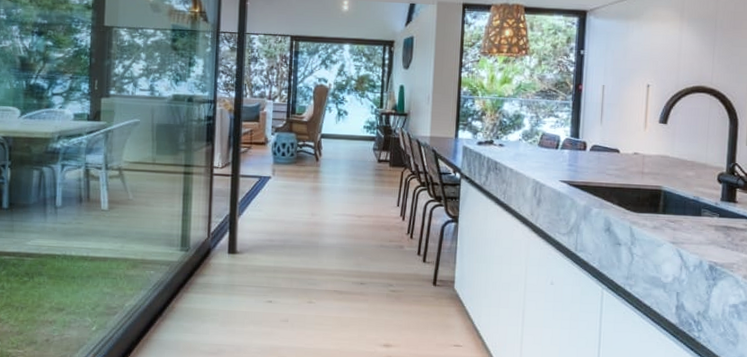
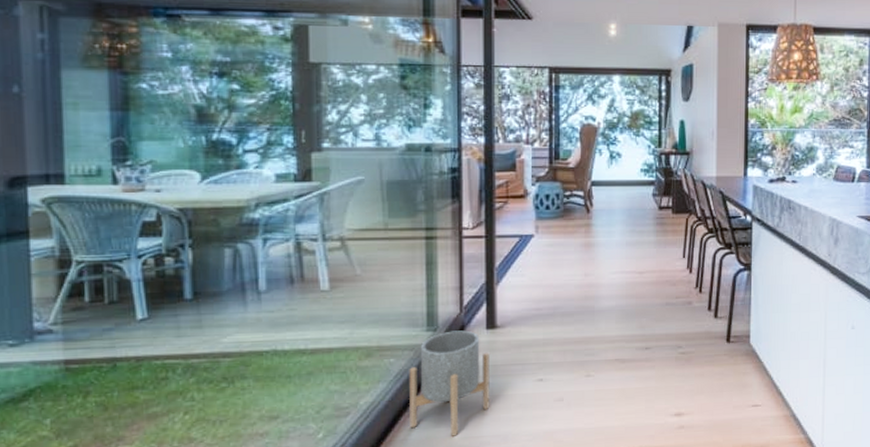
planter: none [163,252,230,342] -> present [409,330,490,436]

